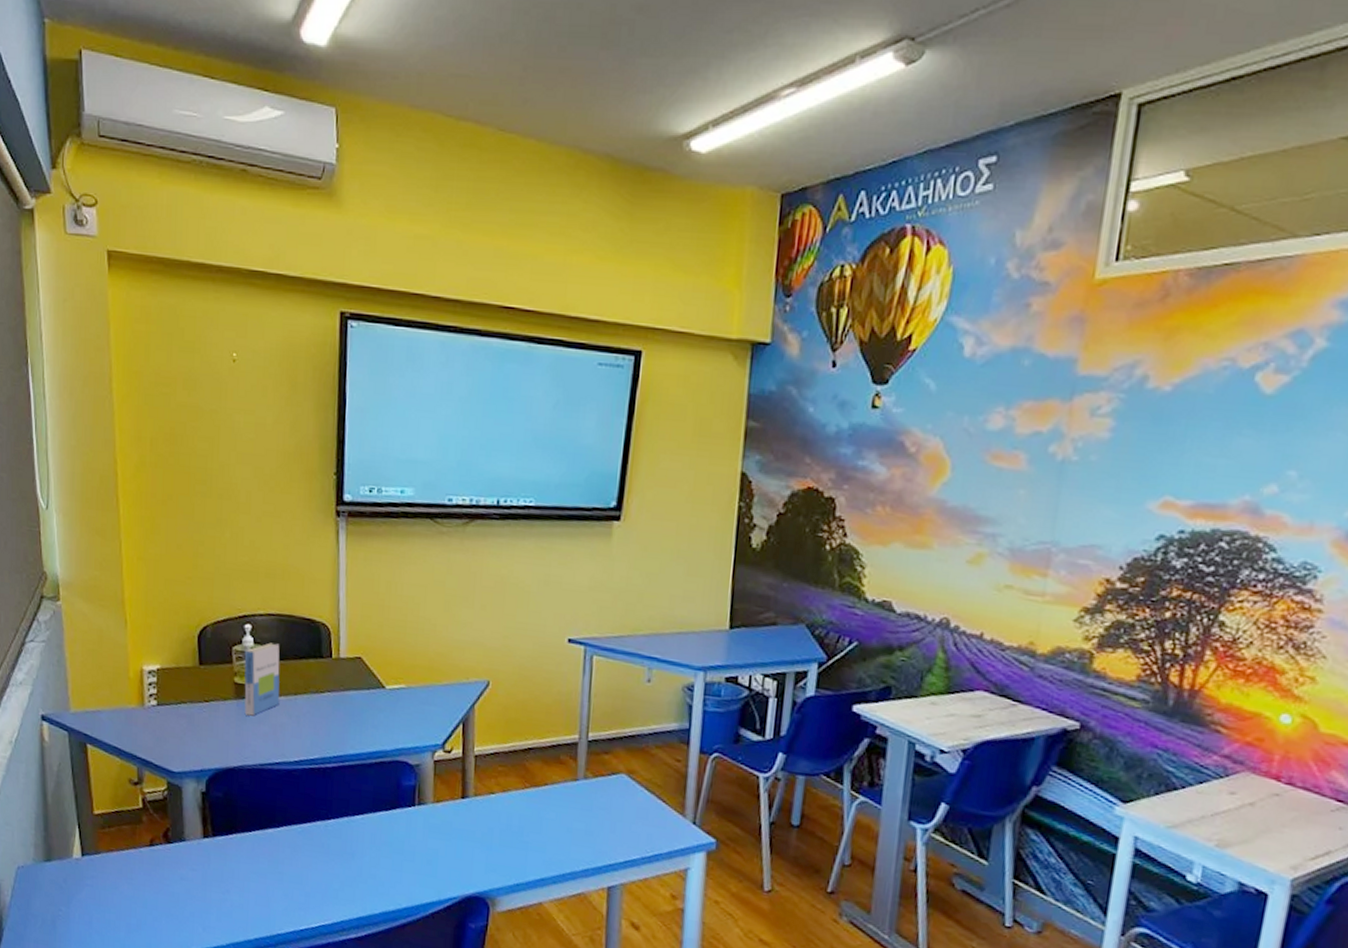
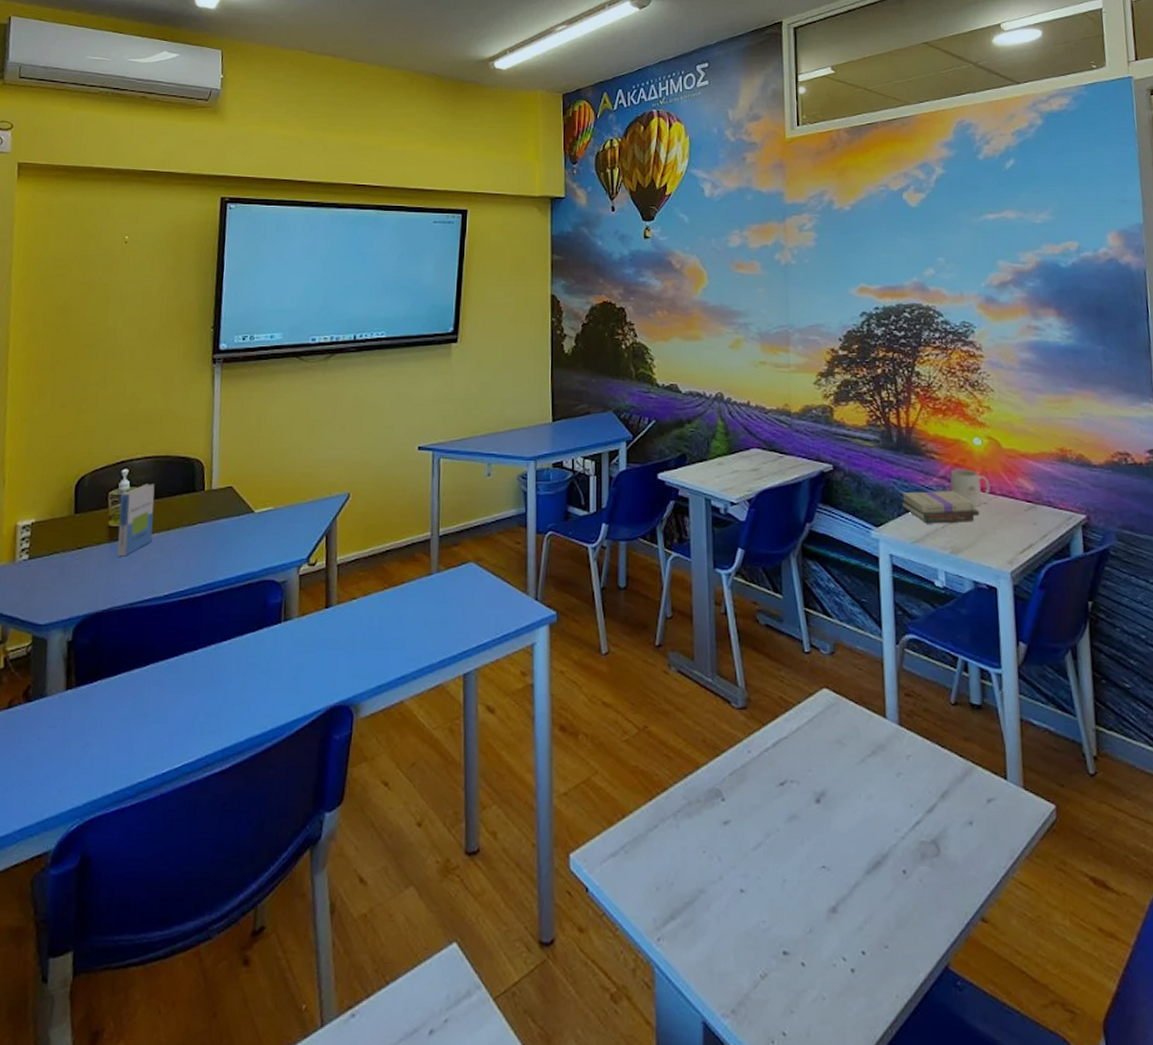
books: none [1163,767,1268,815] -> present [902,490,980,524]
mug: none [1234,748,1291,798] -> present [950,469,991,507]

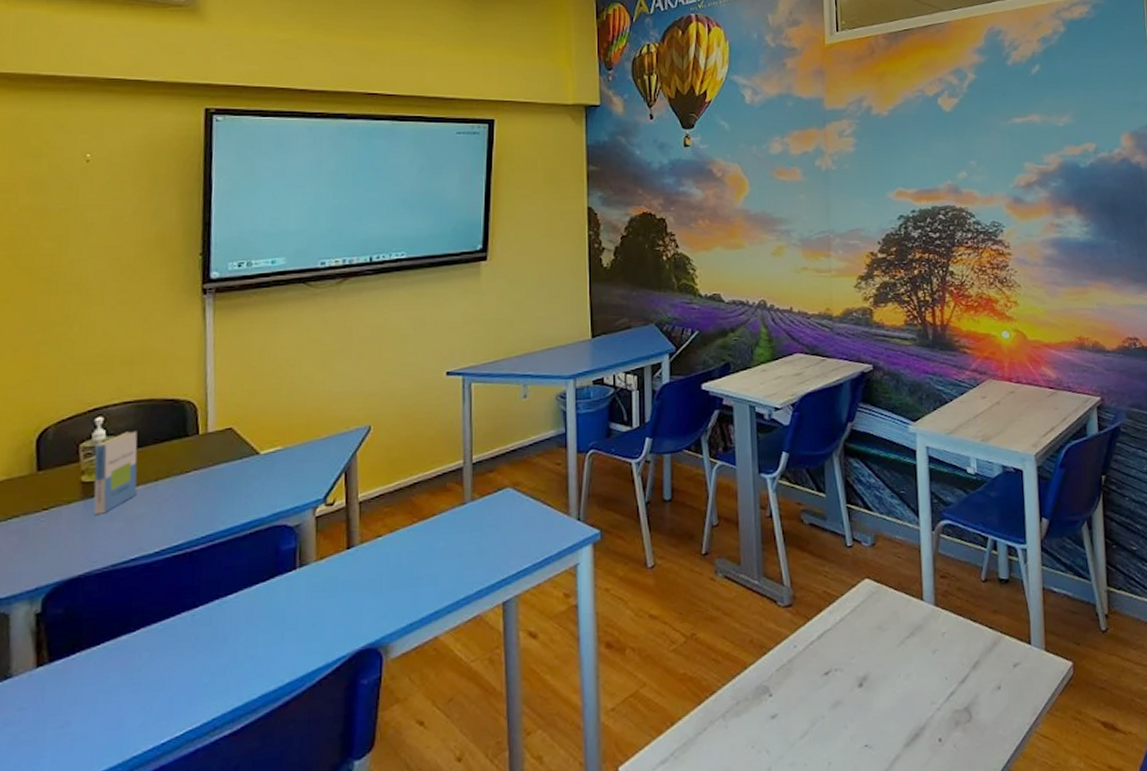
books: present [902,490,980,524] -> none [937,382,1008,415]
mug: present [950,469,991,507] -> none [981,361,1017,396]

